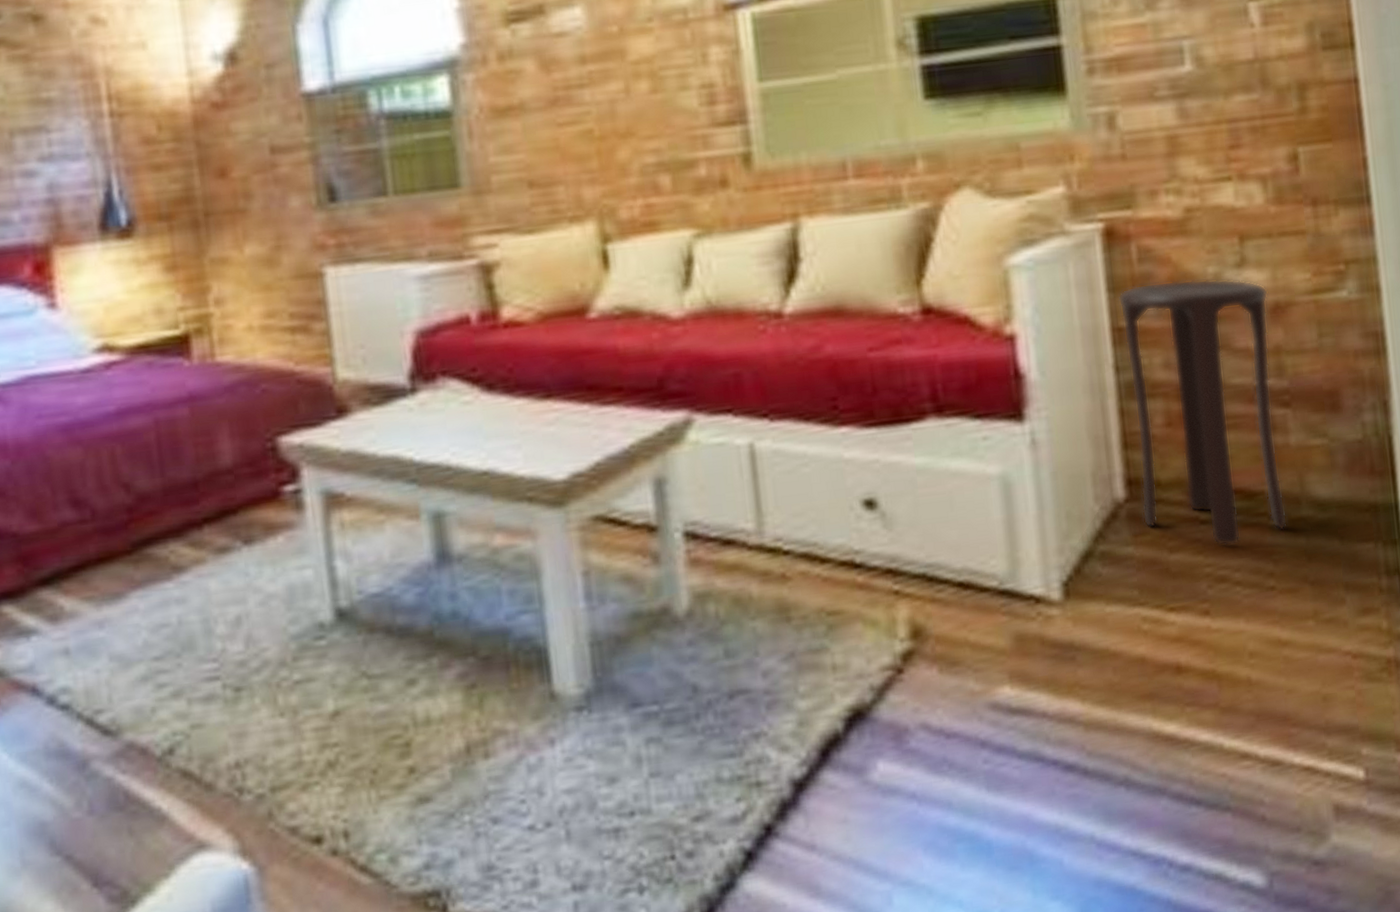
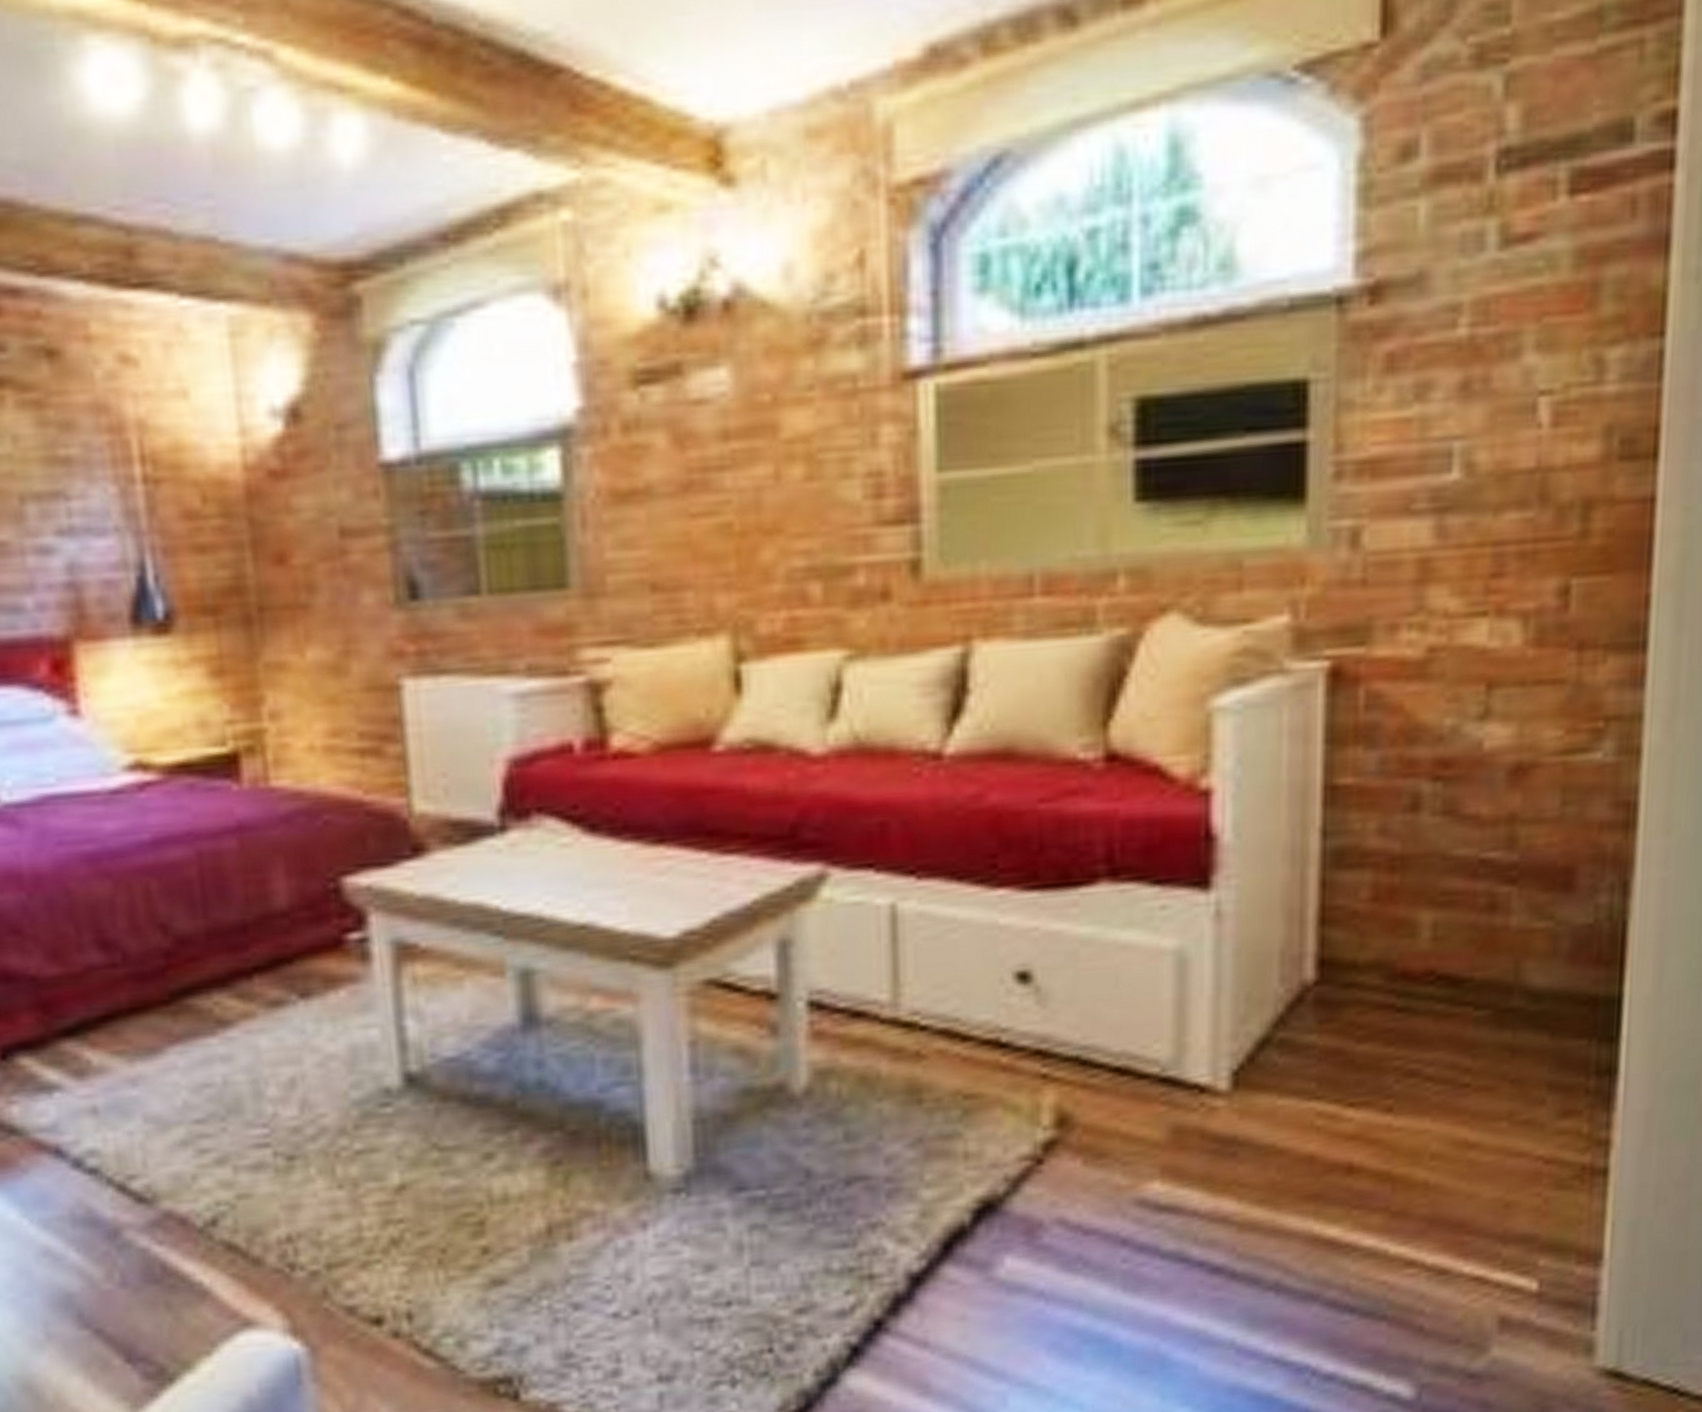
stool: present [1118,279,1288,547] -> none [1332,732,1511,1038]

